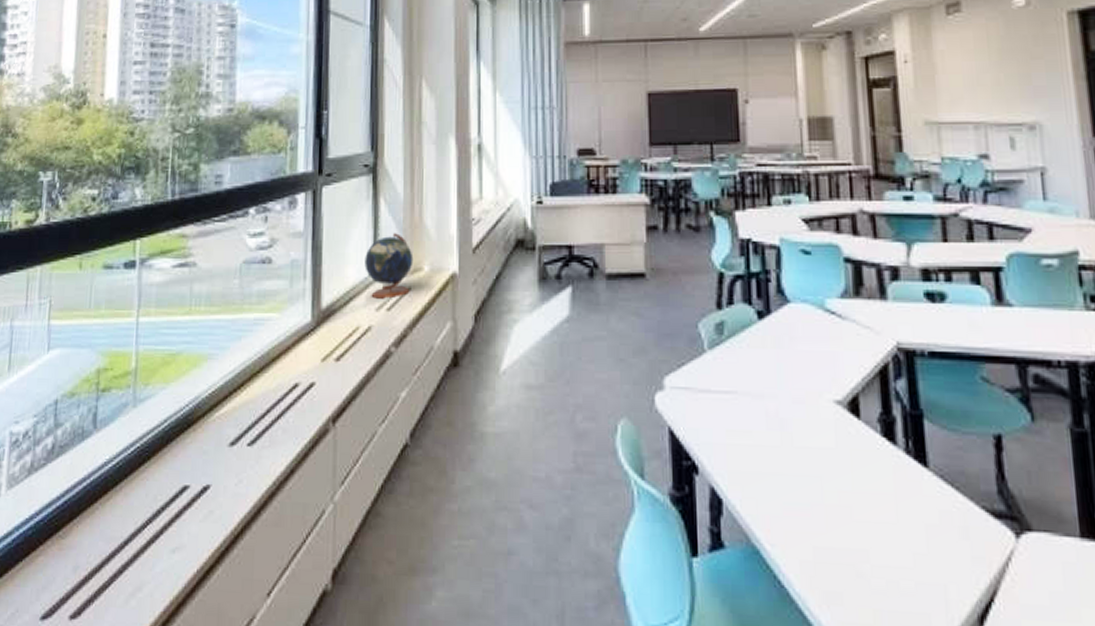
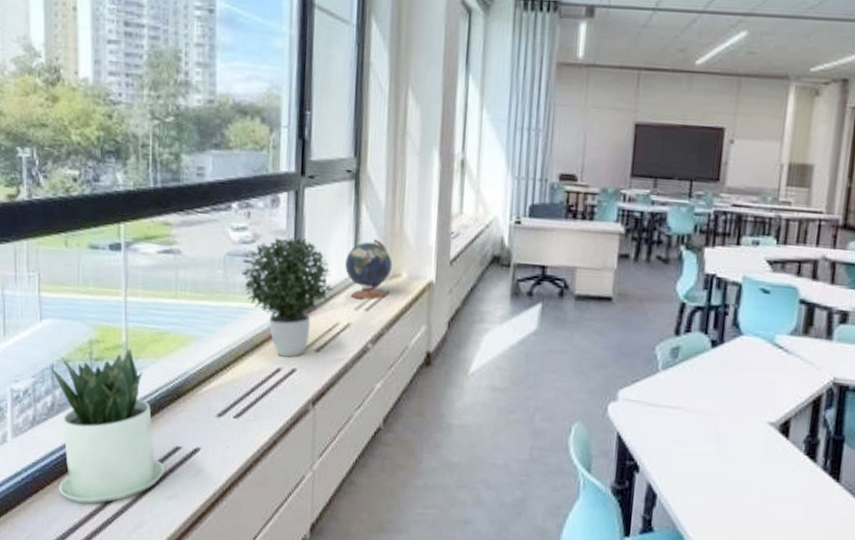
planter: none [51,375,171,565] -> present [50,349,165,503]
potted plant: none [258,239,354,370] -> present [241,237,334,358]

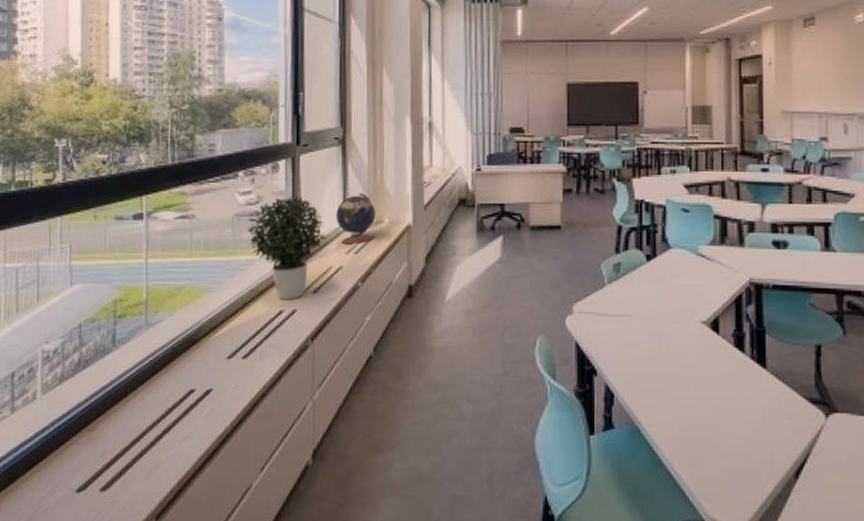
planter: present [50,349,165,503] -> none [78,305,180,450]

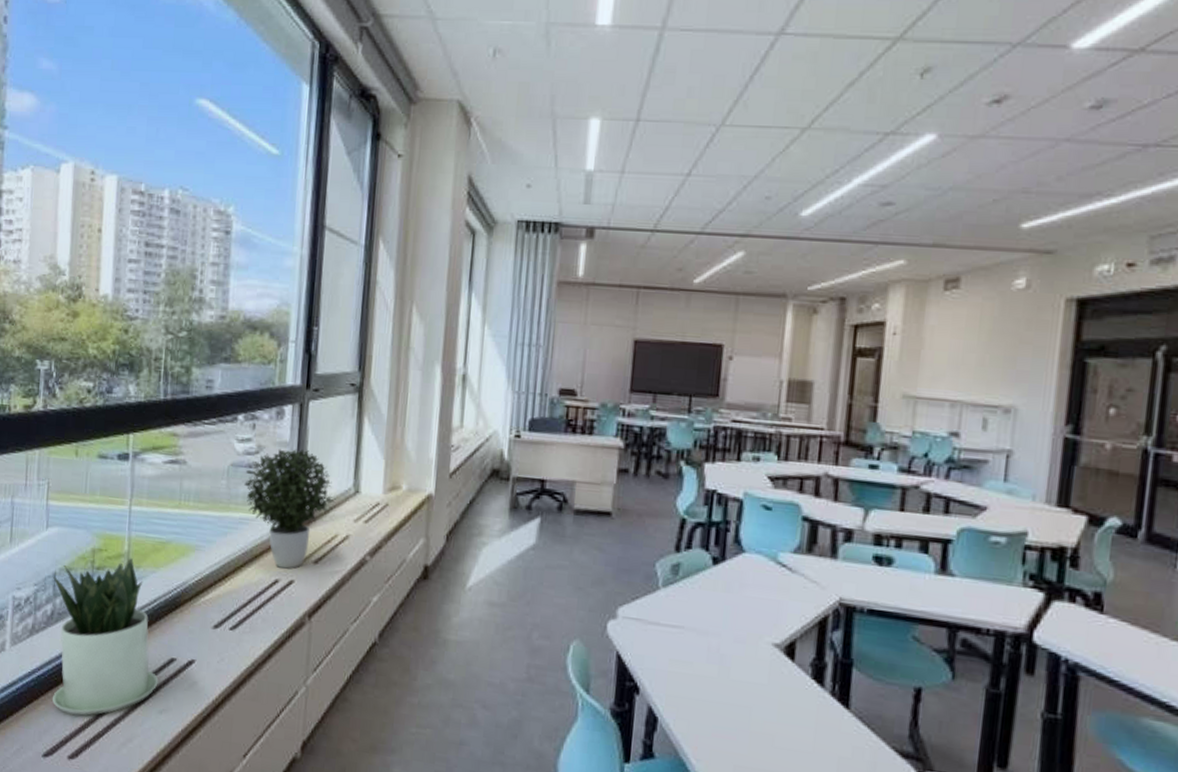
planter: none [78,305,180,450] -> present [52,558,159,716]
globe: present [336,193,376,245] -> none [346,452,393,512]

